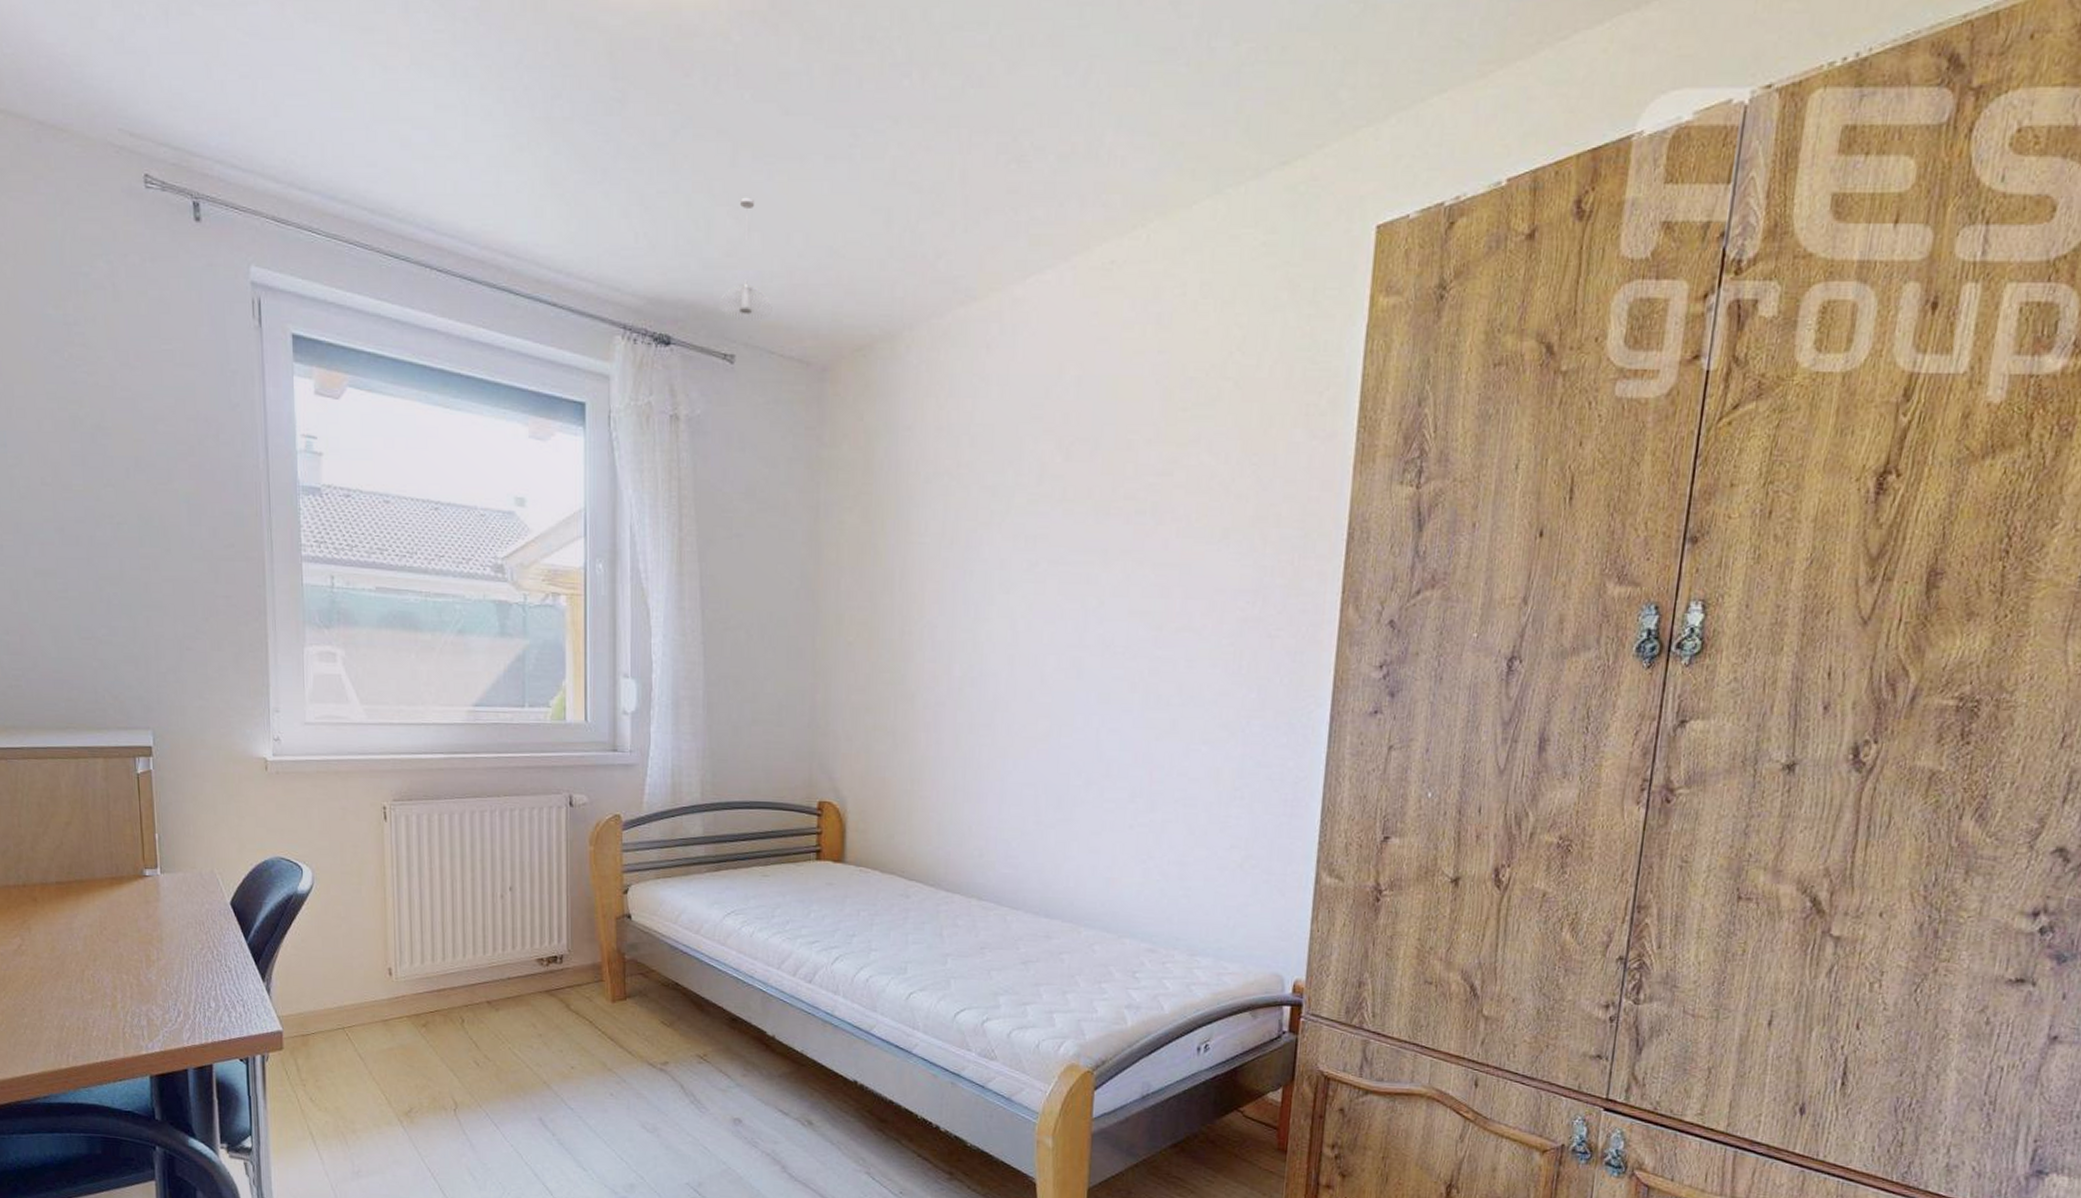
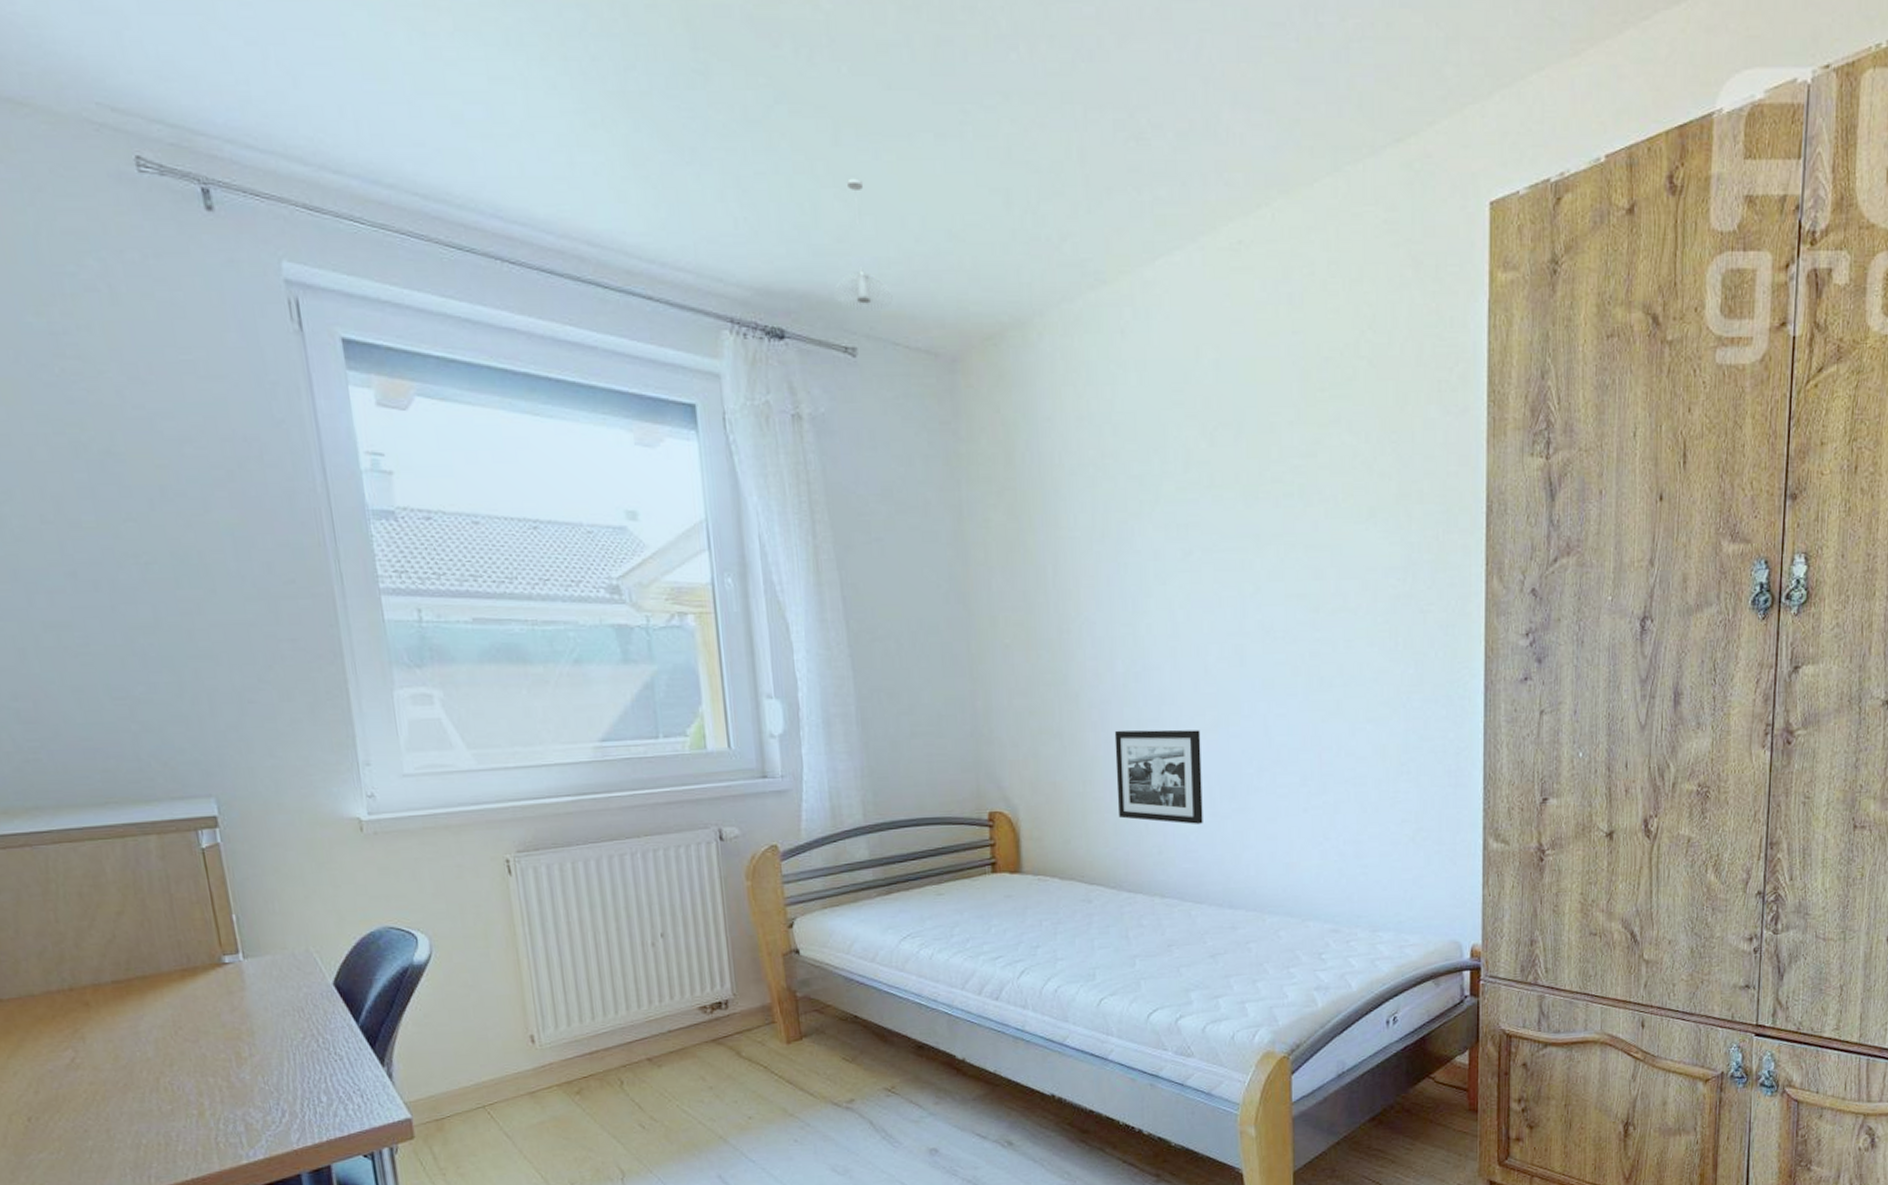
picture frame: none [942,732,1032,831] -> present [1114,729,1203,824]

